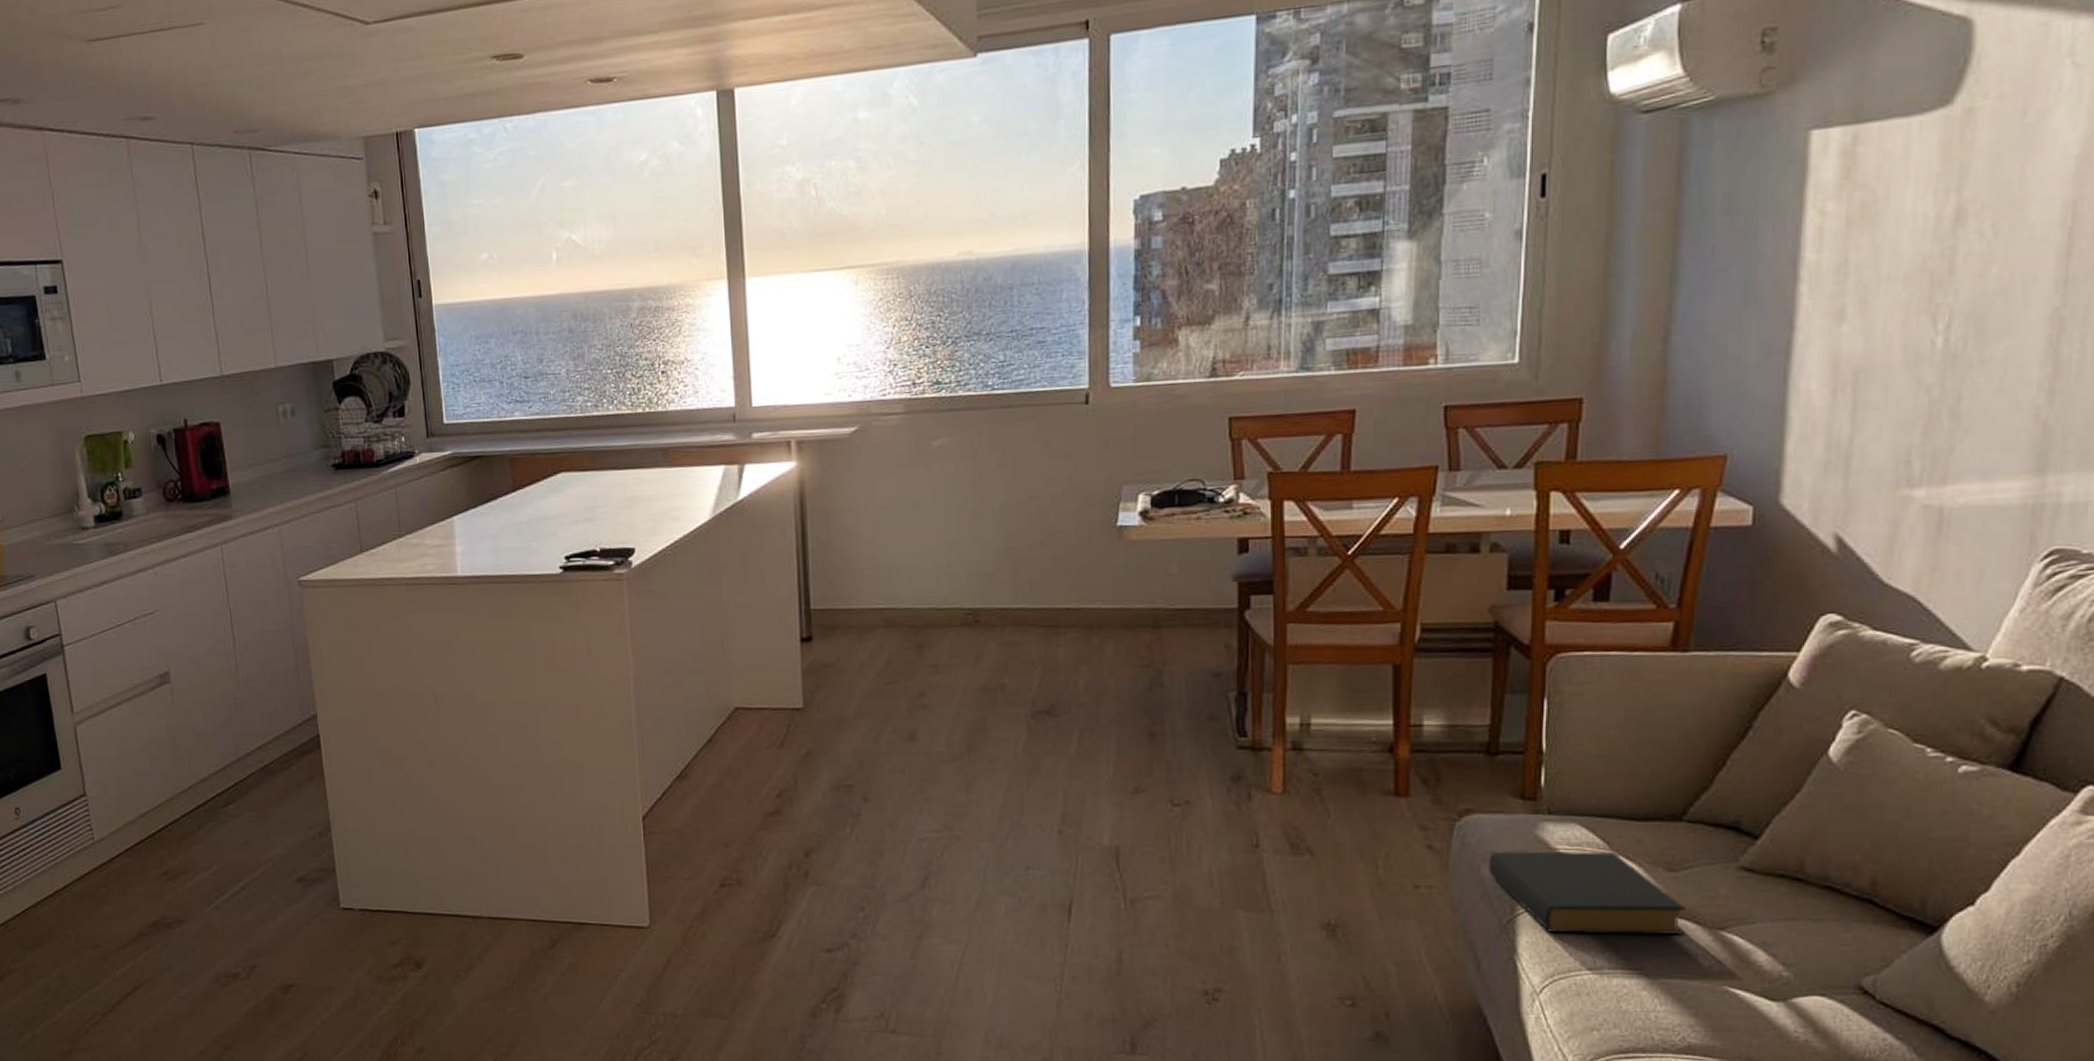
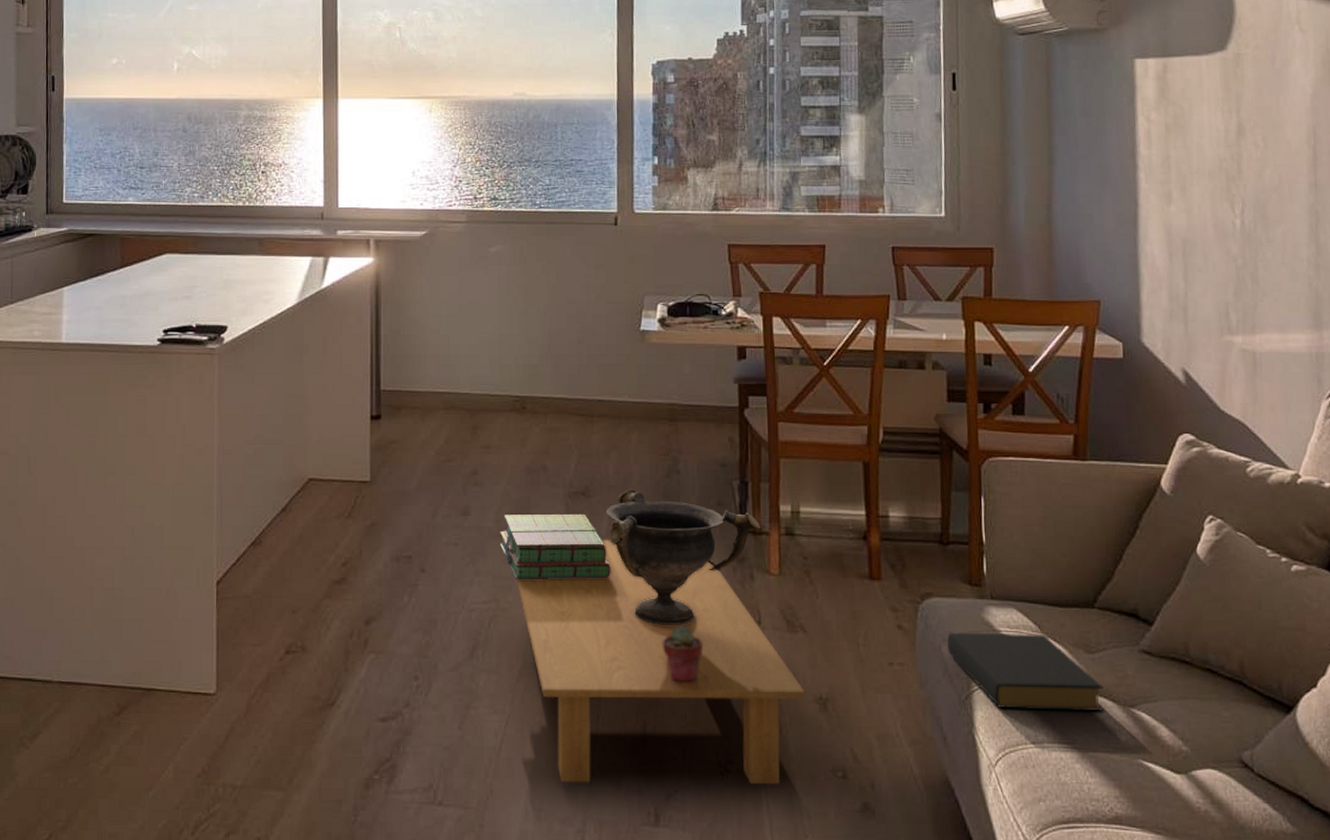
stack of books: none [952,735,1082,806] -> present [500,515,612,579]
coffee table: none [971,761,1311,1014] -> present [516,539,806,785]
decorative bowl: none [1076,705,1262,852] -> present [607,489,761,626]
potted succulent: none [1142,851,1188,910] -> present [663,626,703,683]

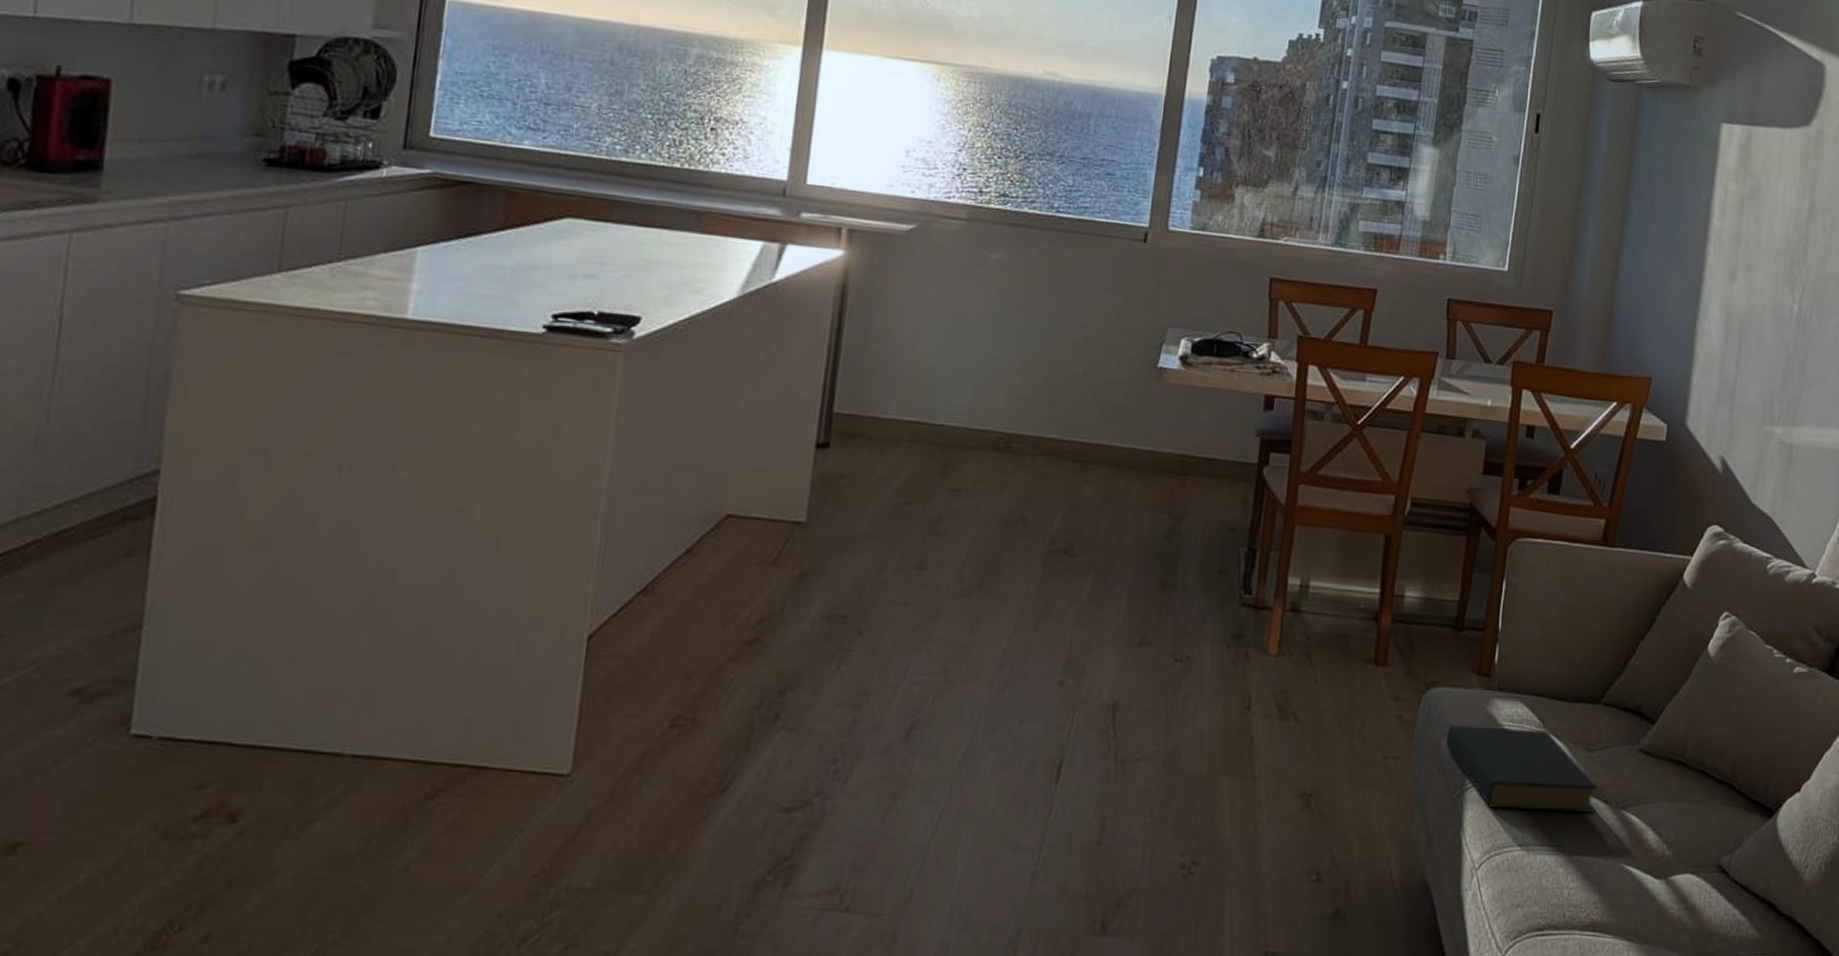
stack of books: present [500,515,612,579] -> none [959,571,1089,651]
coffee table: present [516,539,806,785] -> none [972,606,1289,889]
decorative bowl: present [607,489,761,626] -> none [1089,550,1265,709]
potted succulent: present [663,626,703,683] -> none [1136,709,1182,774]

